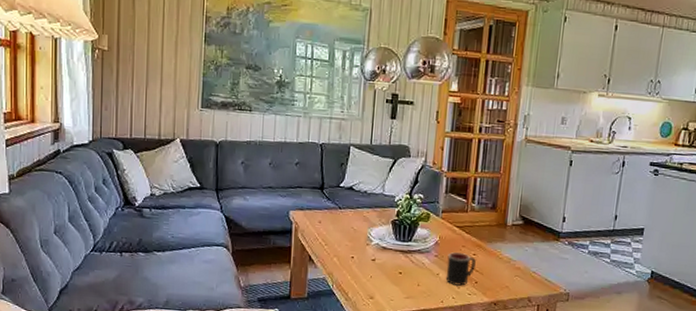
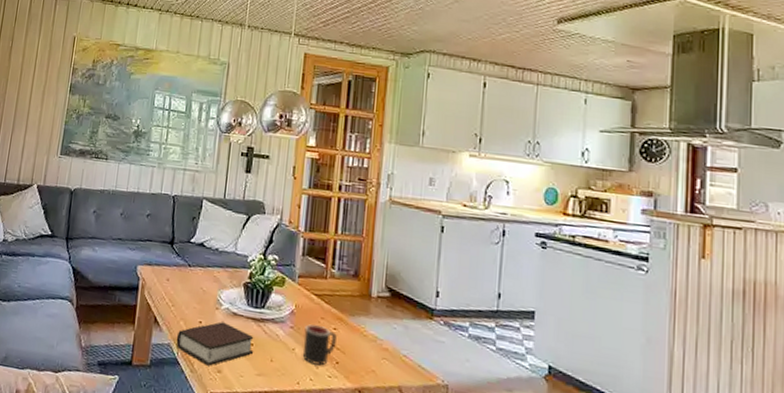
bible: none [330,256,403,294] -> present [176,322,254,366]

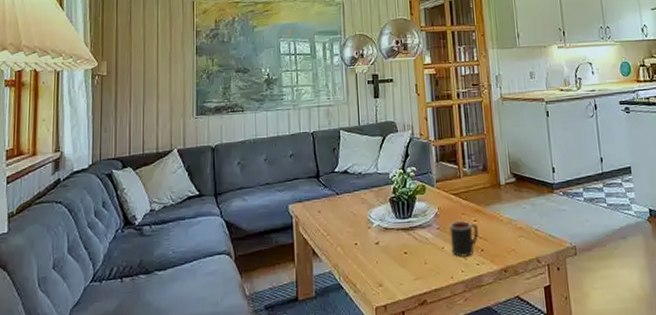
bible: present [176,322,254,366] -> none [336,238,409,283]

